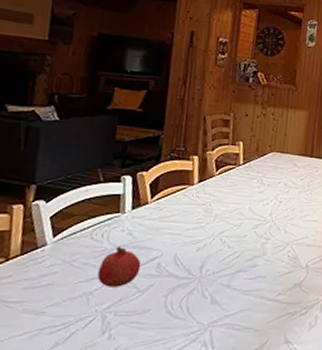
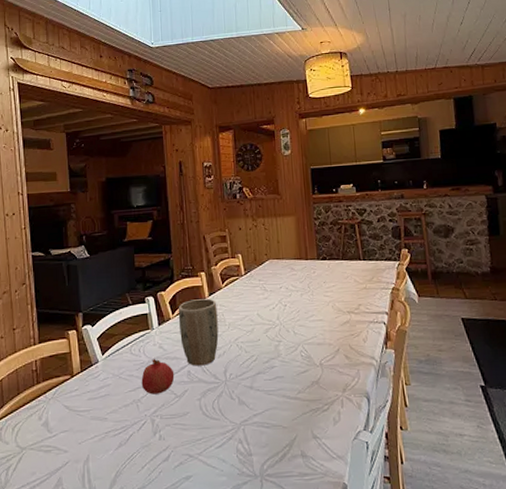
plant pot: none [155,184,206,259] -> present [178,299,219,366]

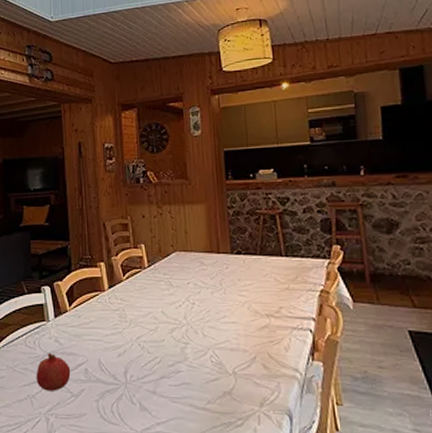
plant pot: present [178,299,219,366] -> none [75,292,119,364]

